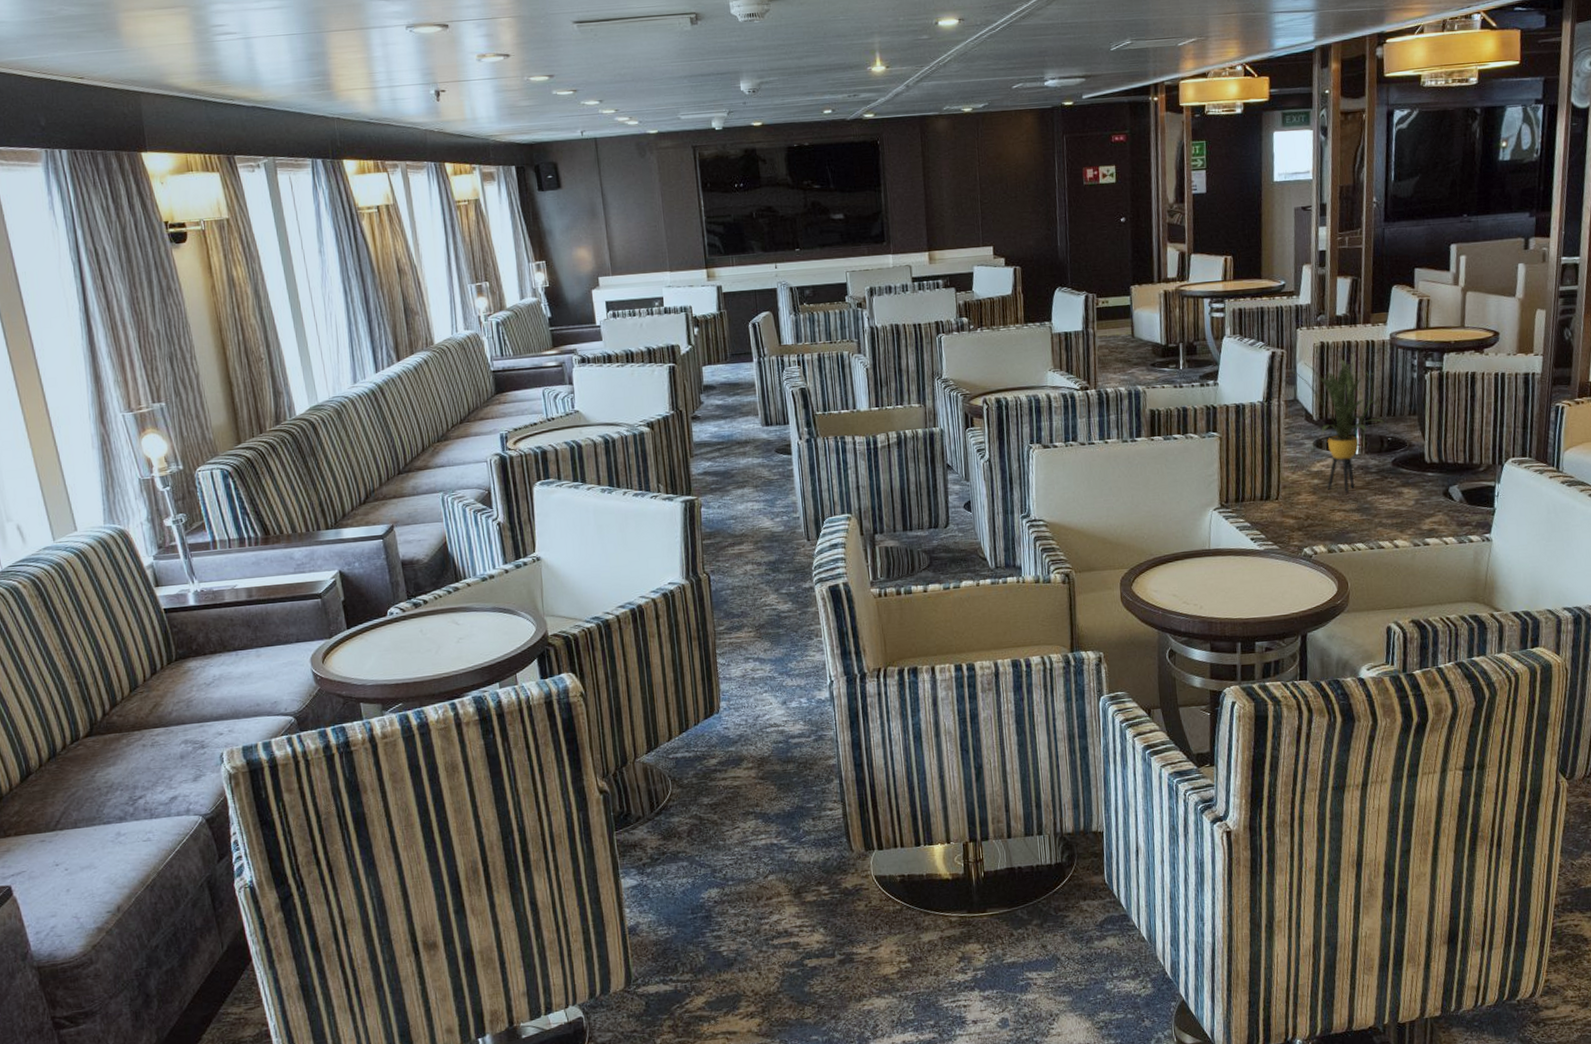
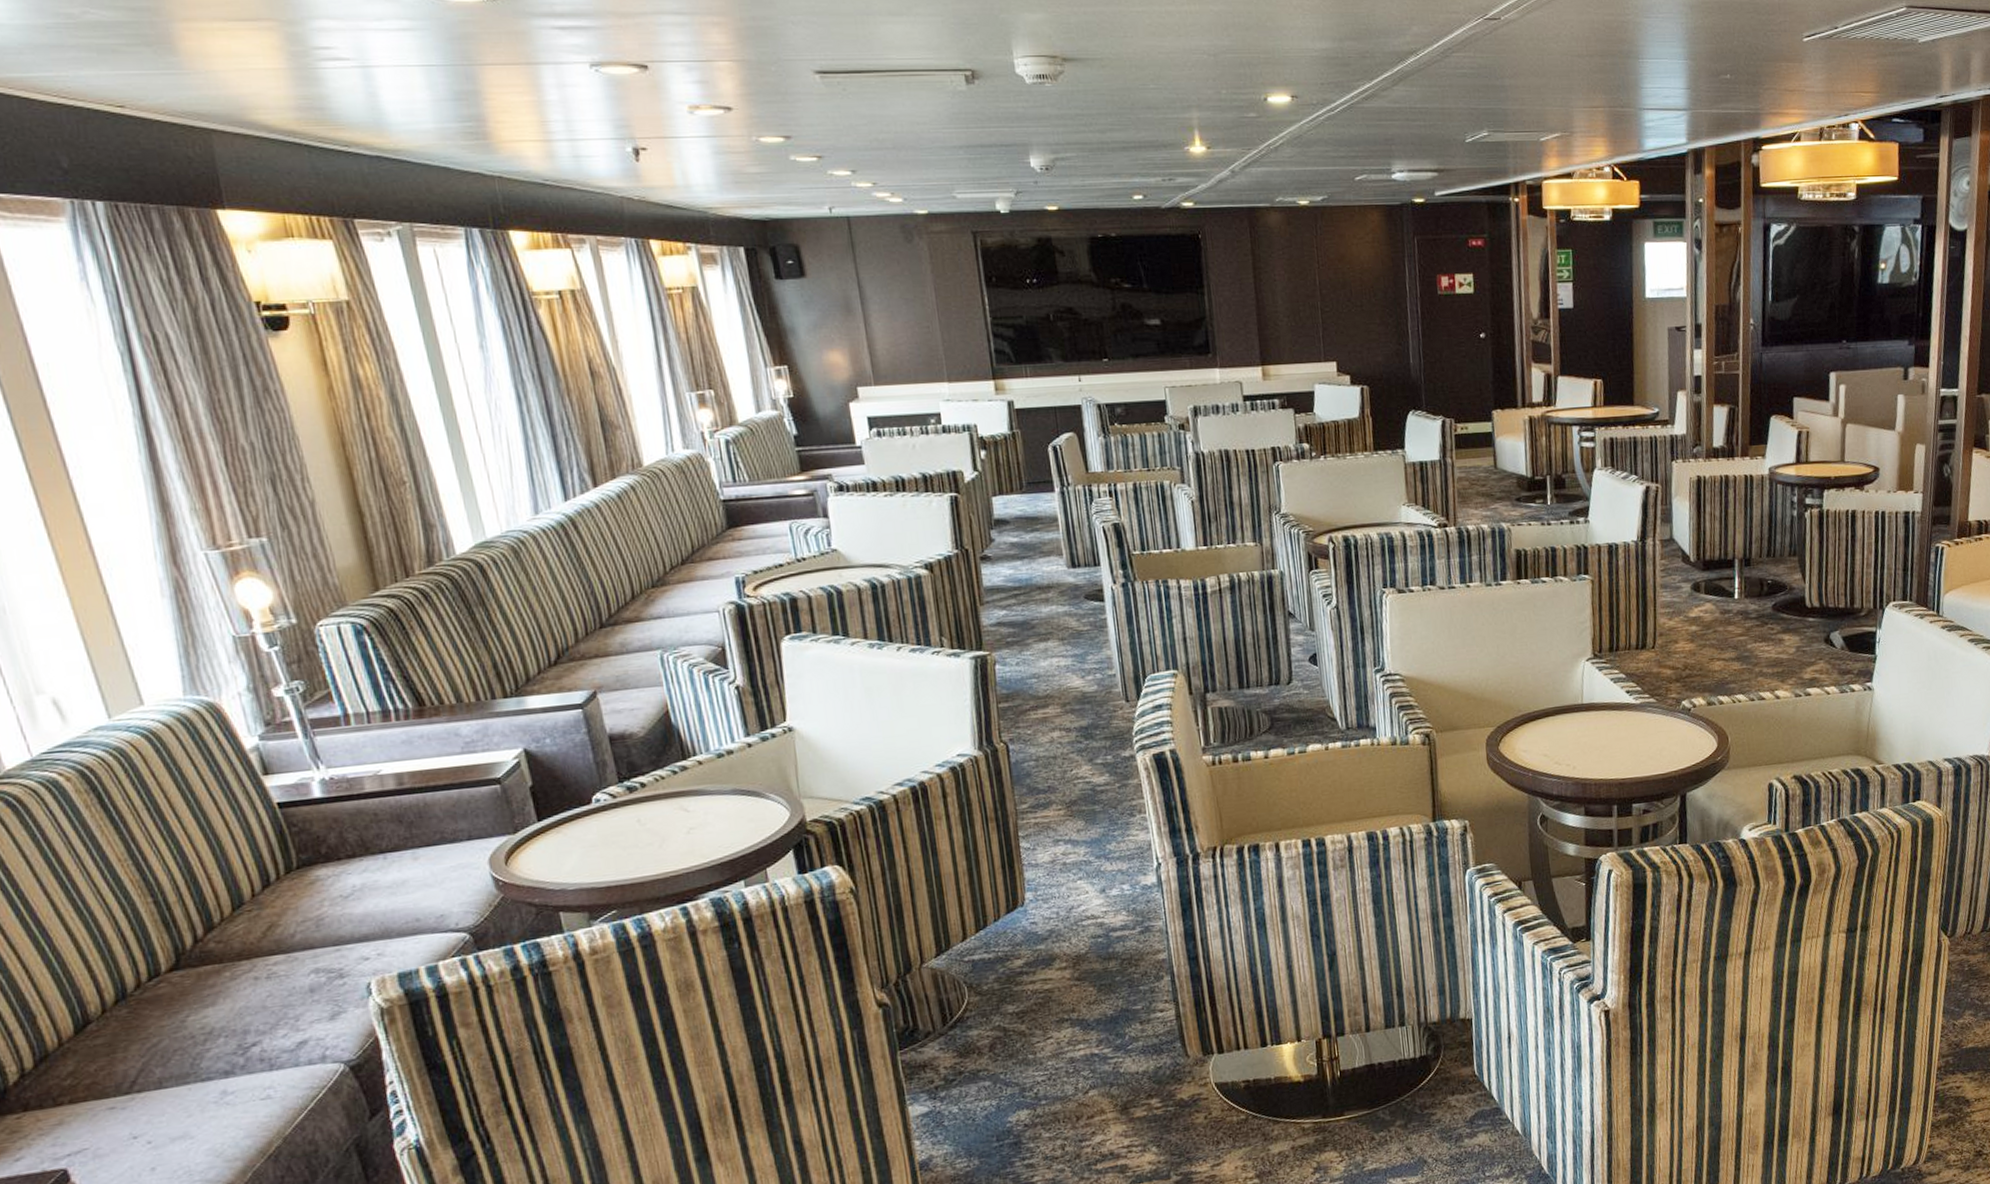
house plant: present [1287,356,1384,493] -> none [1663,492,1764,641]

